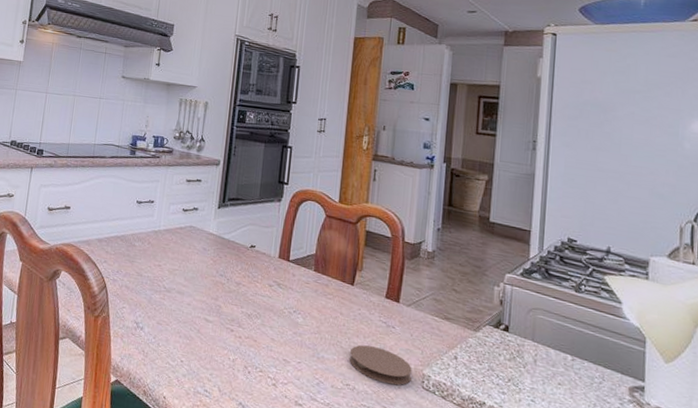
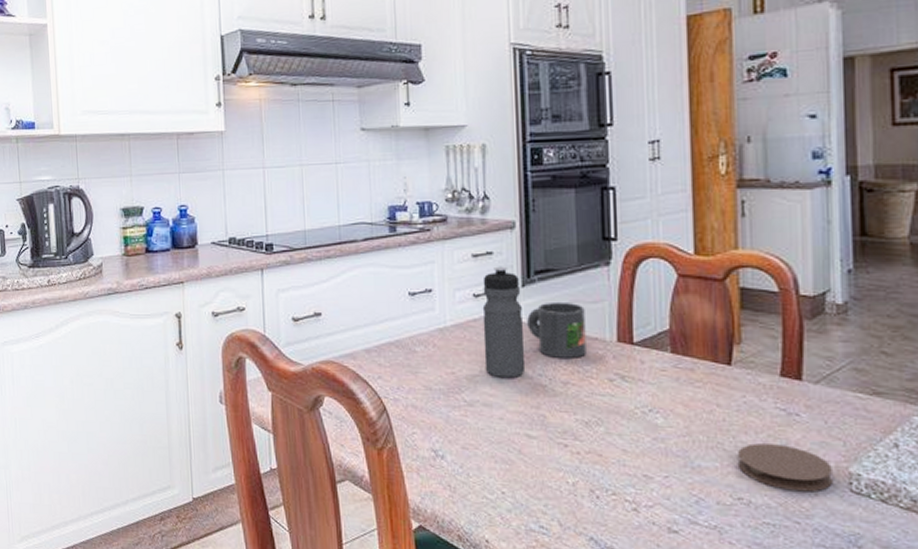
water bottle: none [183,191,217,275] -> present [482,266,526,378]
mug: none [217,222,260,266] -> present [527,301,587,358]

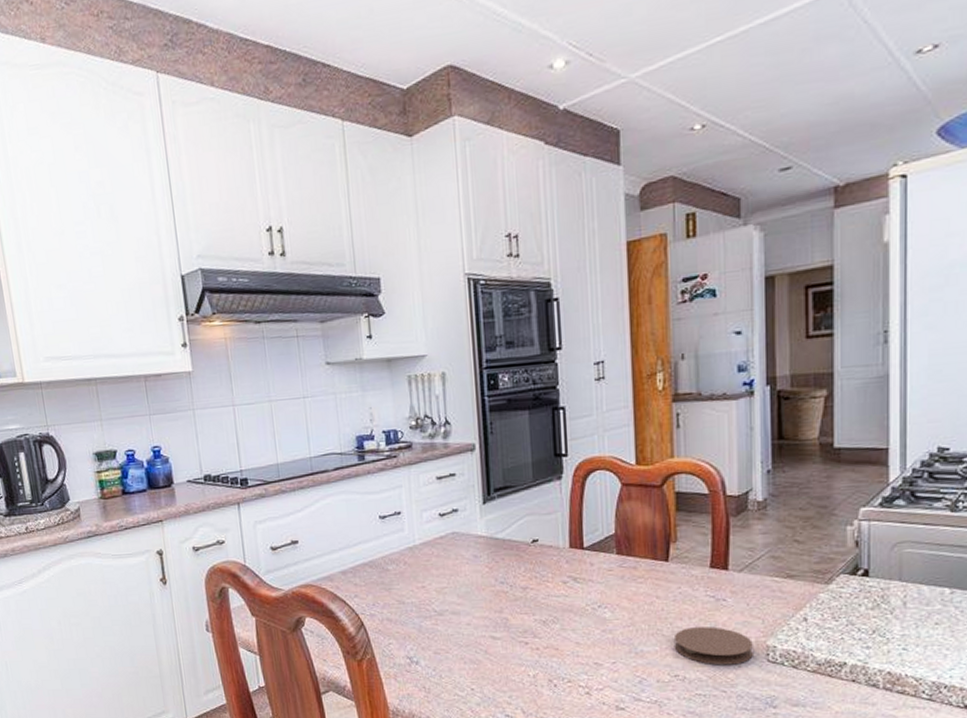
water bottle: present [482,266,526,378] -> none [447,486,489,588]
mug: present [527,301,587,358] -> none [489,515,543,566]

